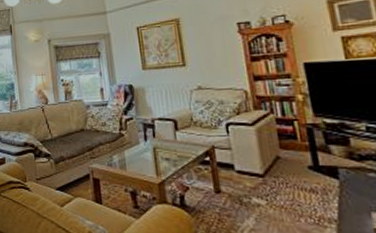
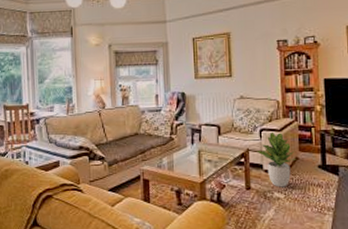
potted plant: none [224,126,276,192] -> present [257,131,295,187]

